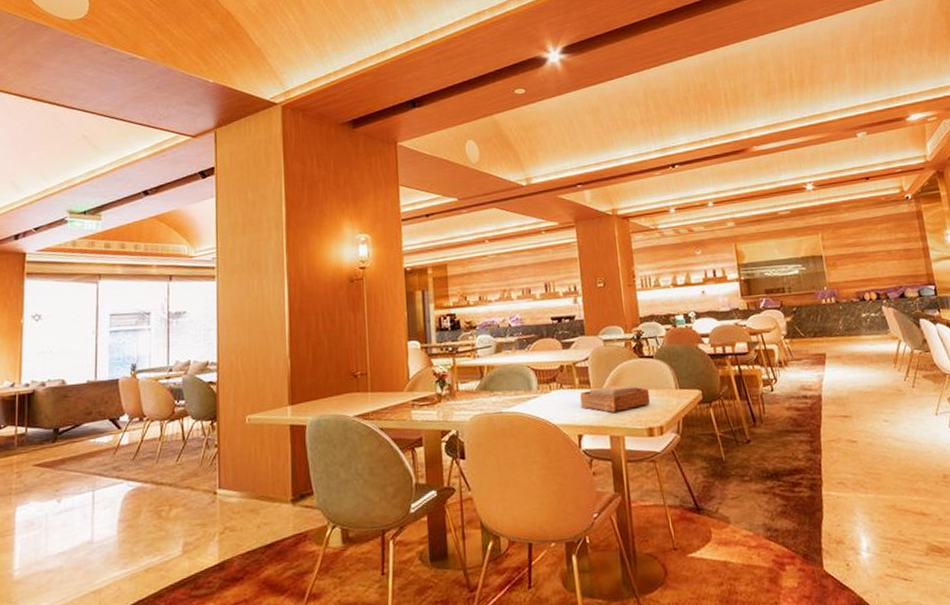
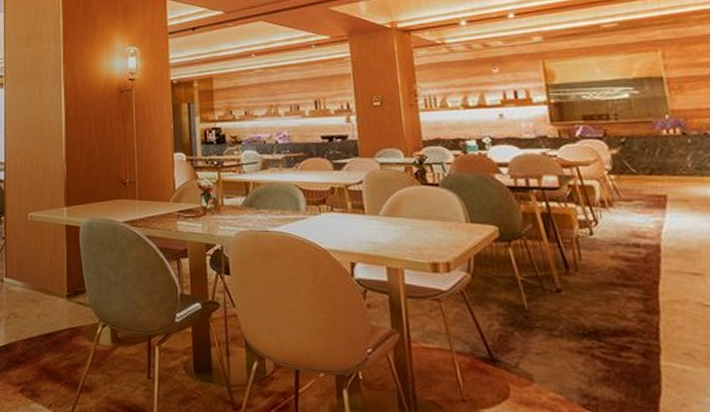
napkin holder: present [580,385,651,413] -> none [352,213,435,243]

